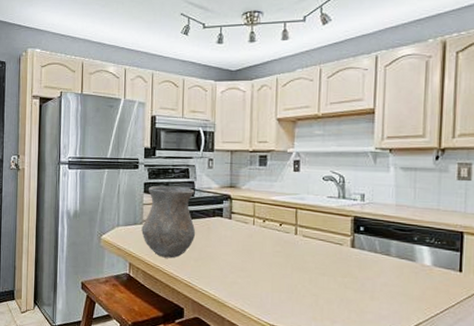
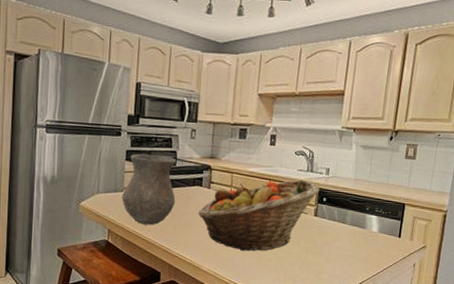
fruit basket: none [219,207,355,287] -> present [197,179,320,251]

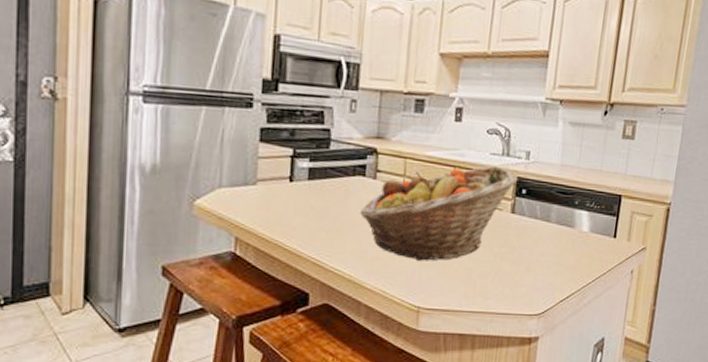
vase: present [122,153,177,225] -> none [254,132,331,230]

